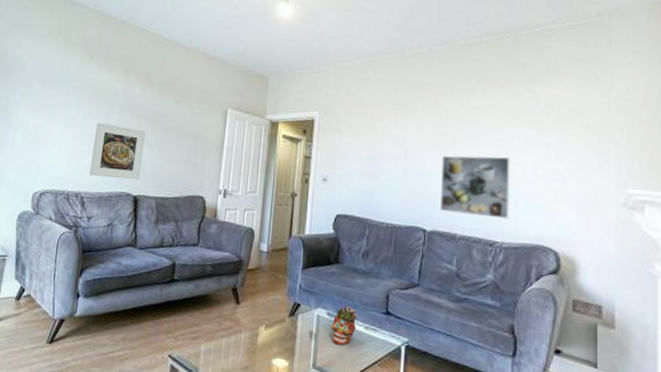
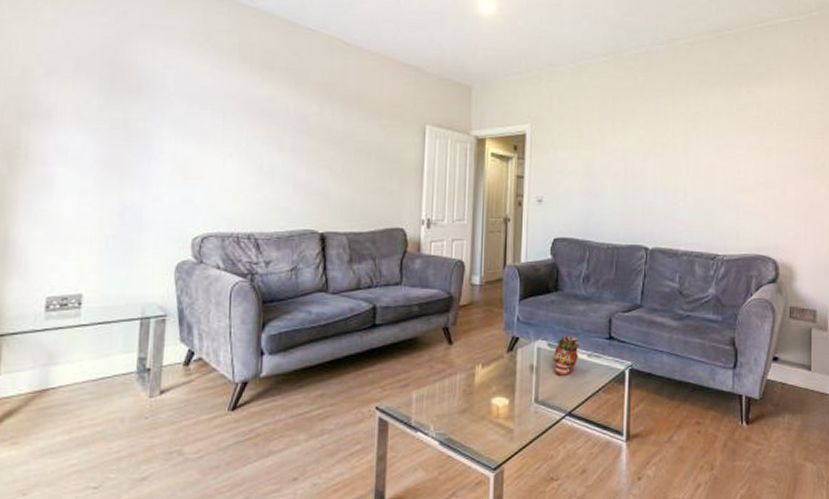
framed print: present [89,122,146,179] -> none [263,148,329,214]
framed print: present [440,155,510,219] -> none [661,165,732,231]

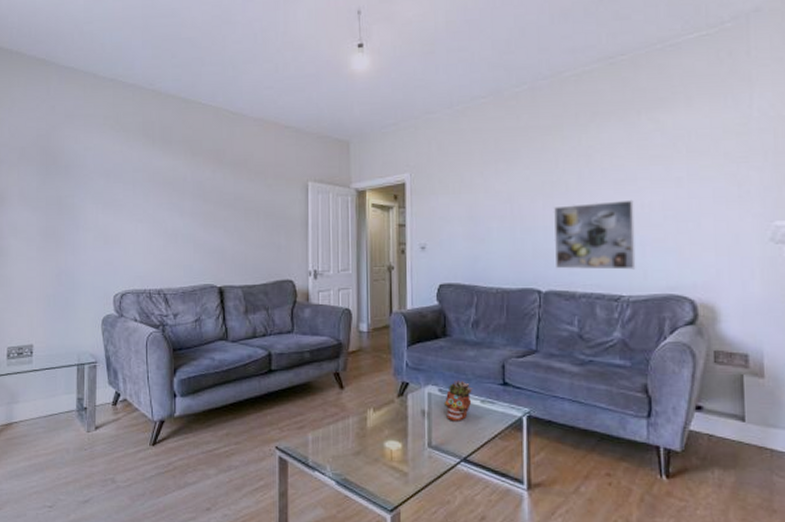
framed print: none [661,165,732,231] -> present [553,199,636,270]

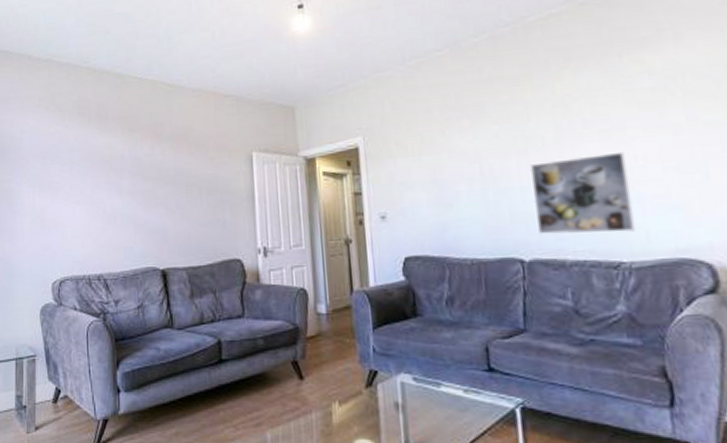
succulent planter: present [445,379,473,421] -> none [421,365,453,415]

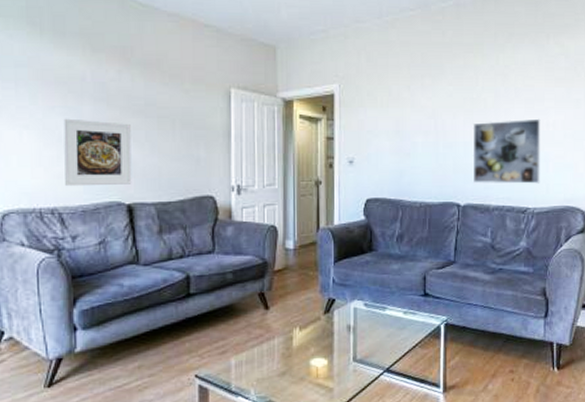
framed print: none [107,192,165,255] -> present [63,118,132,187]

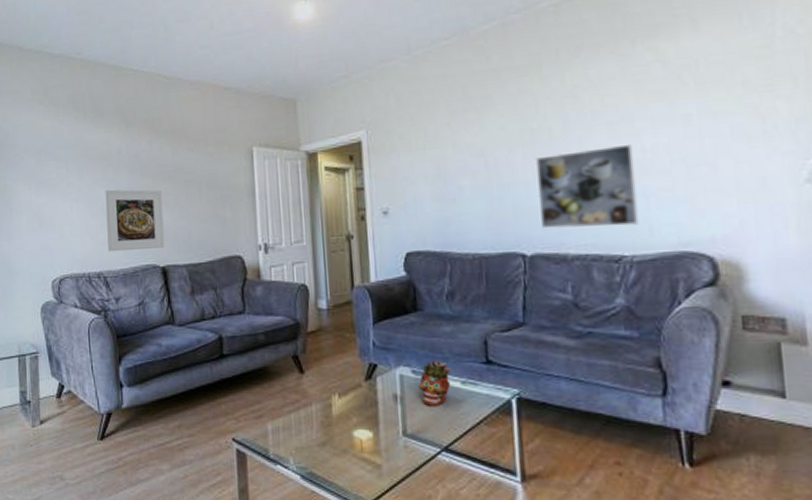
succulent planter: none [370,293,397,334] -> present [419,358,452,406]

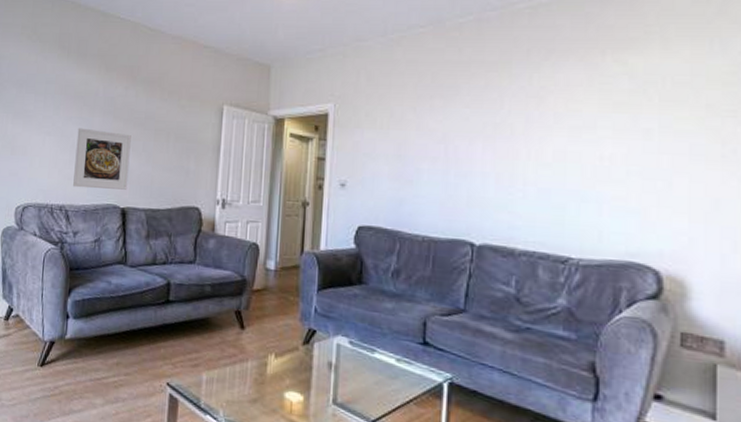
succulent planter: present [419,358,452,406] -> none [355,332,388,380]
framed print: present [535,144,639,229] -> none [493,150,591,229]

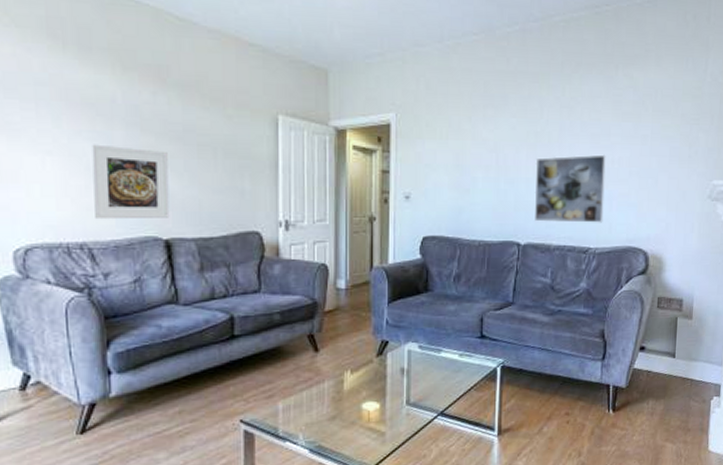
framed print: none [493,150,591,229] -> present [534,154,606,223]

